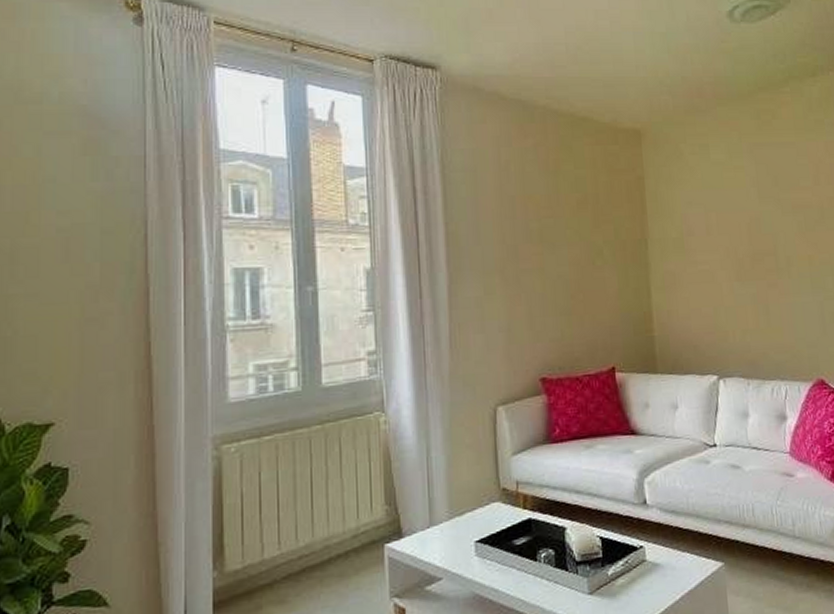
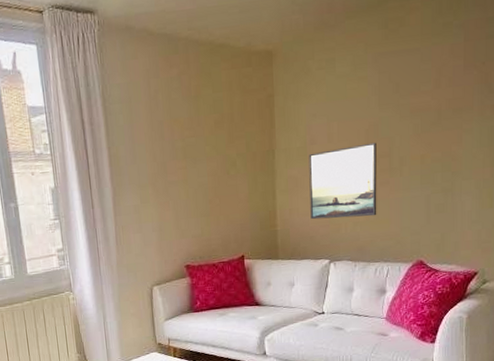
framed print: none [686,238,768,325] -> present [308,142,377,220]

